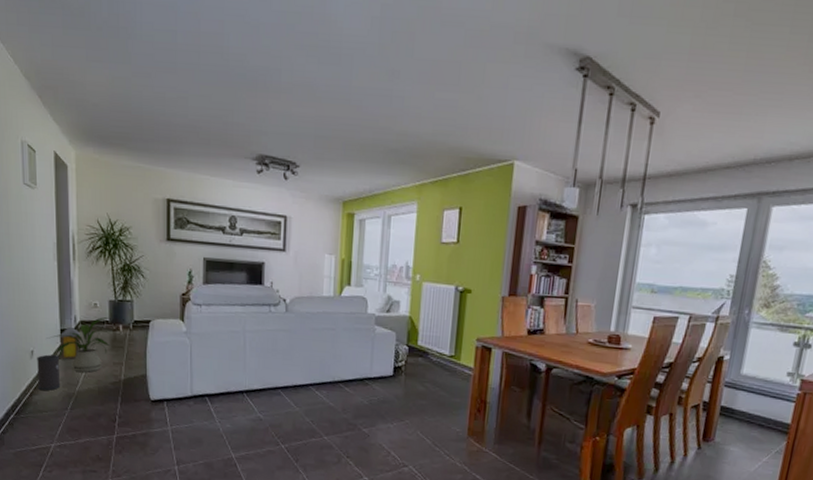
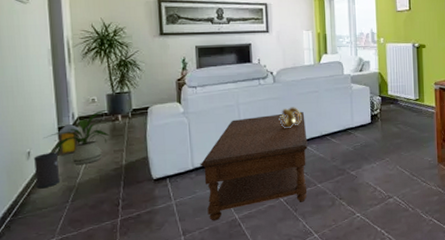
coffee table: none [199,348,318,456] -> present [200,111,308,221]
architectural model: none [287,343,315,368] -> present [279,107,303,129]

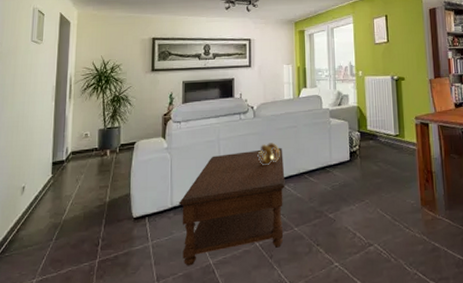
speaker: present [34,152,61,189] -> none [26,187,48,225]
house plant: present [44,110,110,164] -> none [38,145,98,200]
lantern: present [57,123,80,156] -> none [48,158,71,191]

